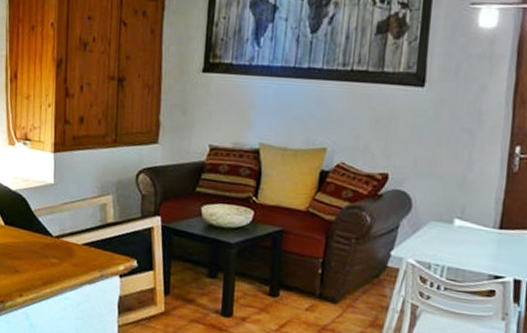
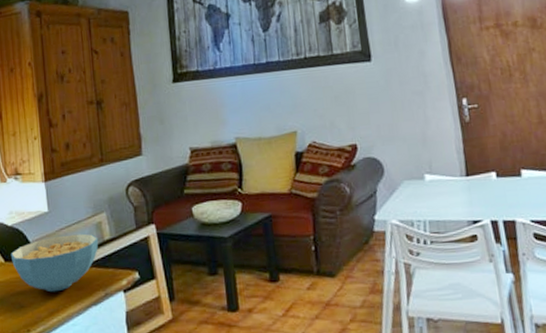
cereal bowl: none [11,209,101,264] -> present [10,233,99,293]

